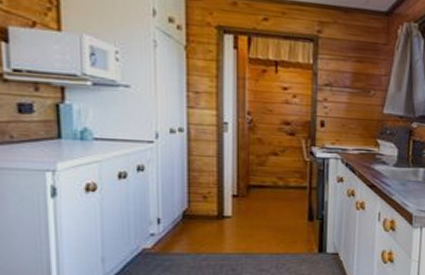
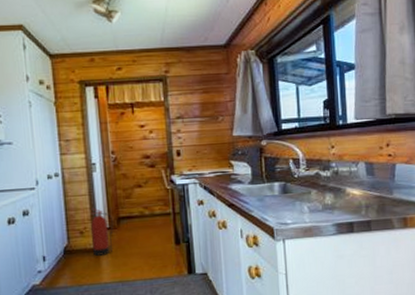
fire extinguisher: none [217,172,243,224] -> present [90,208,114,256]

